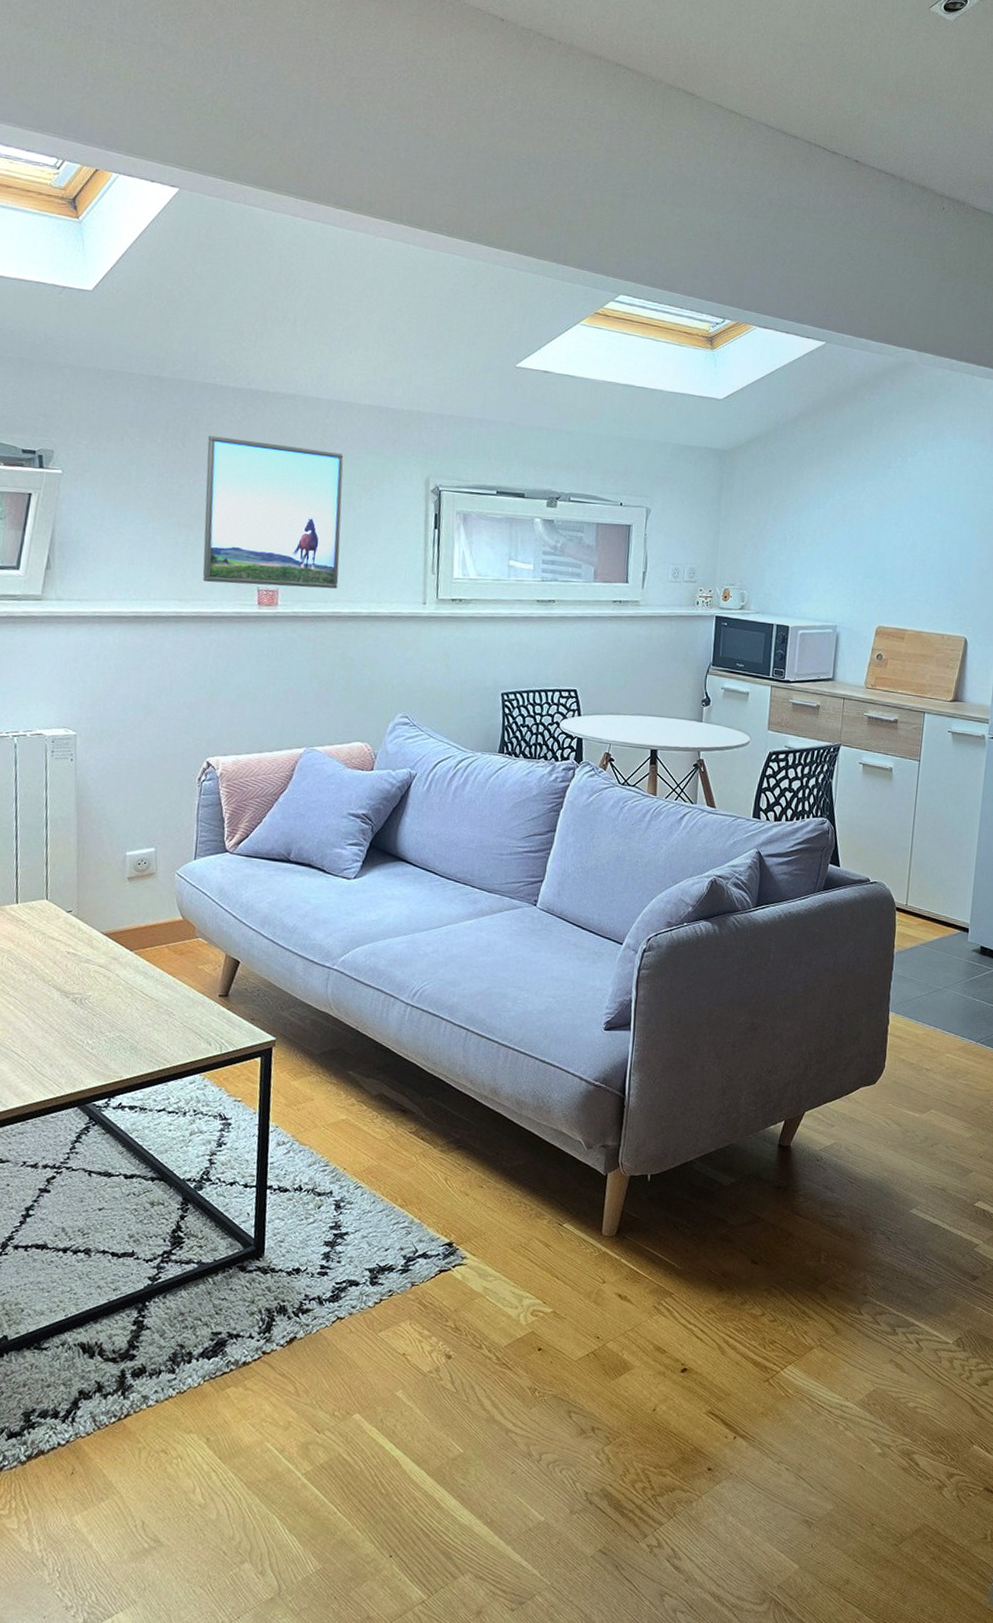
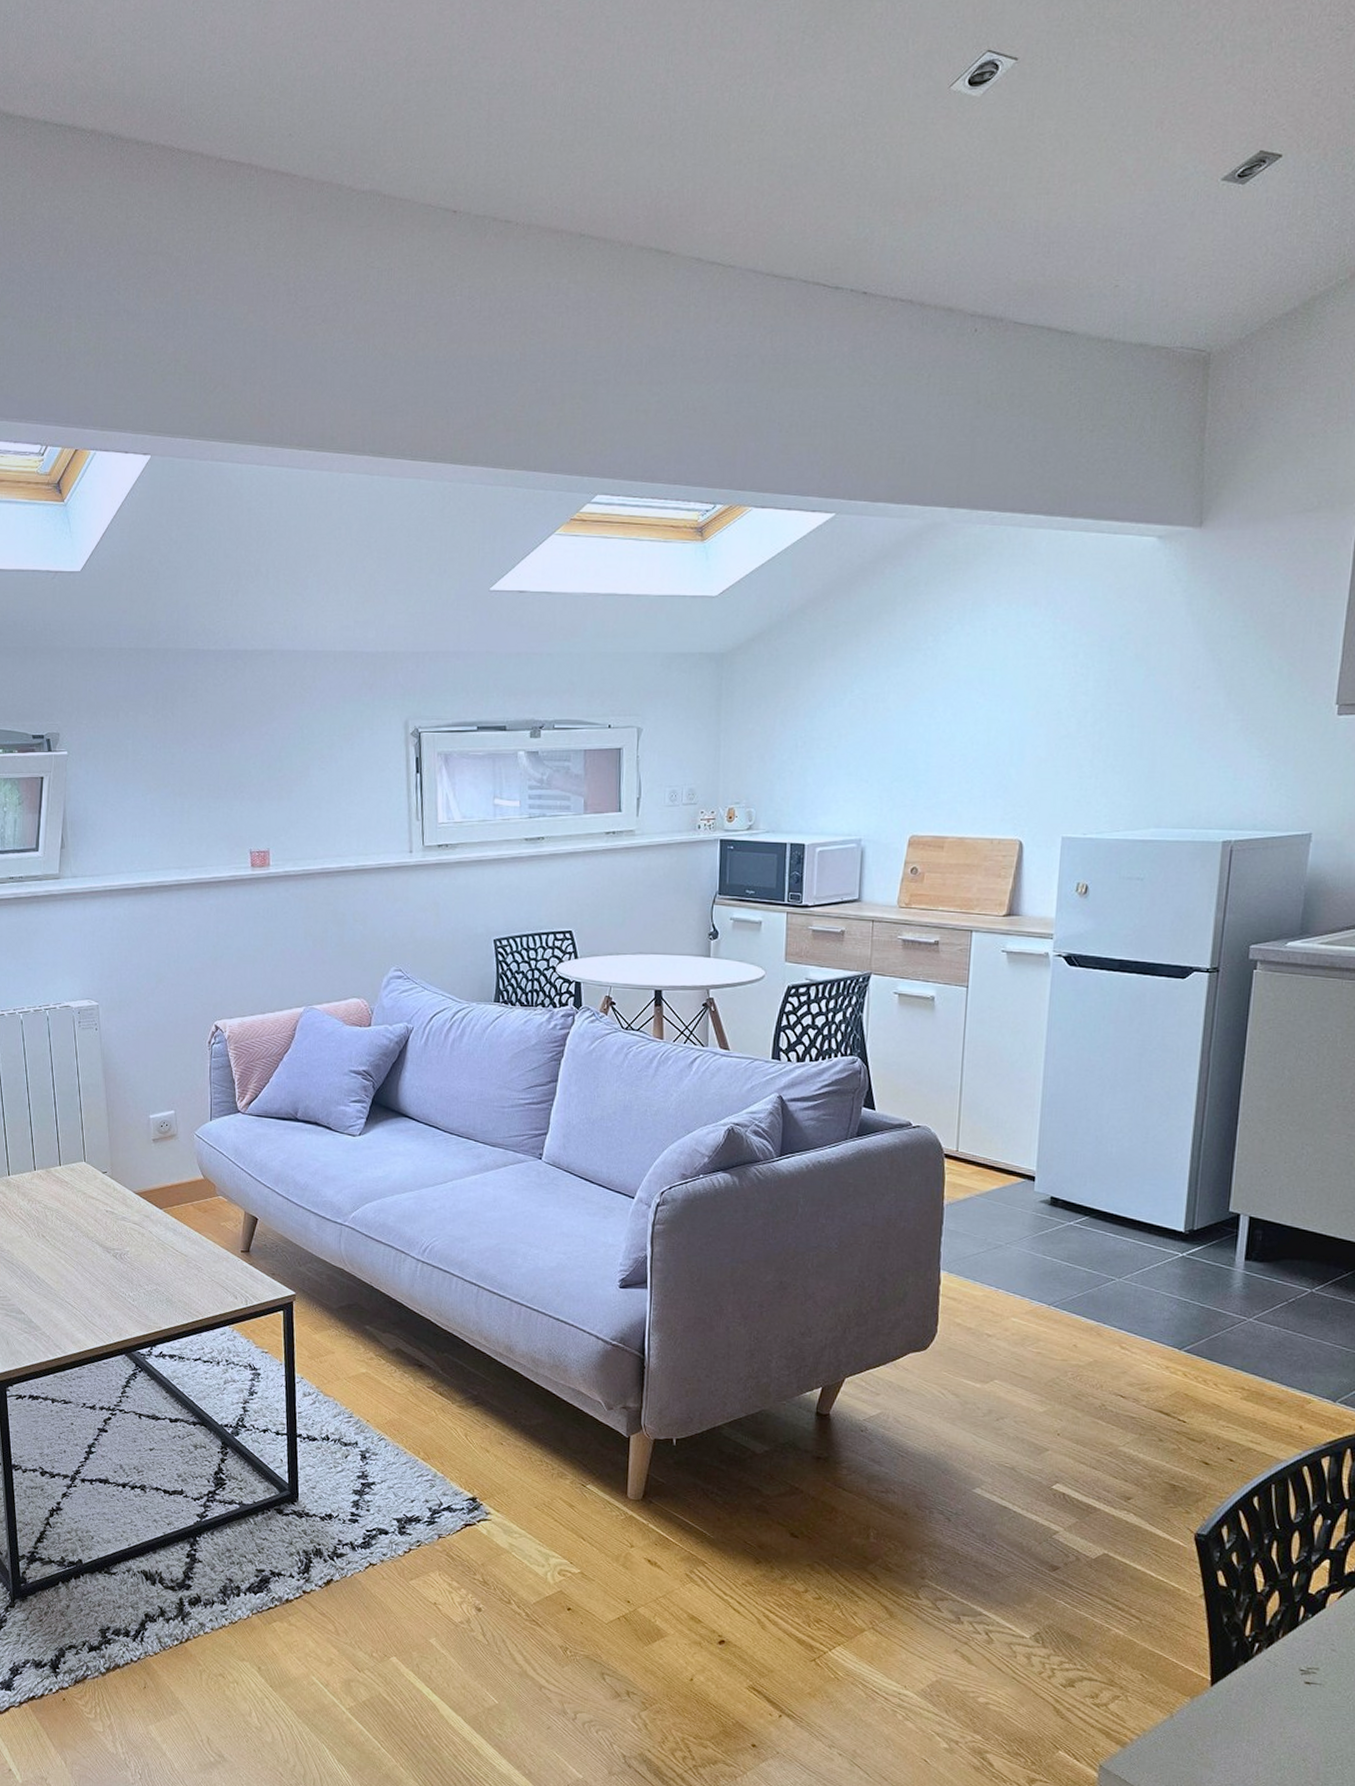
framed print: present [203,435,344,589] -> none [194,701,326,849]

